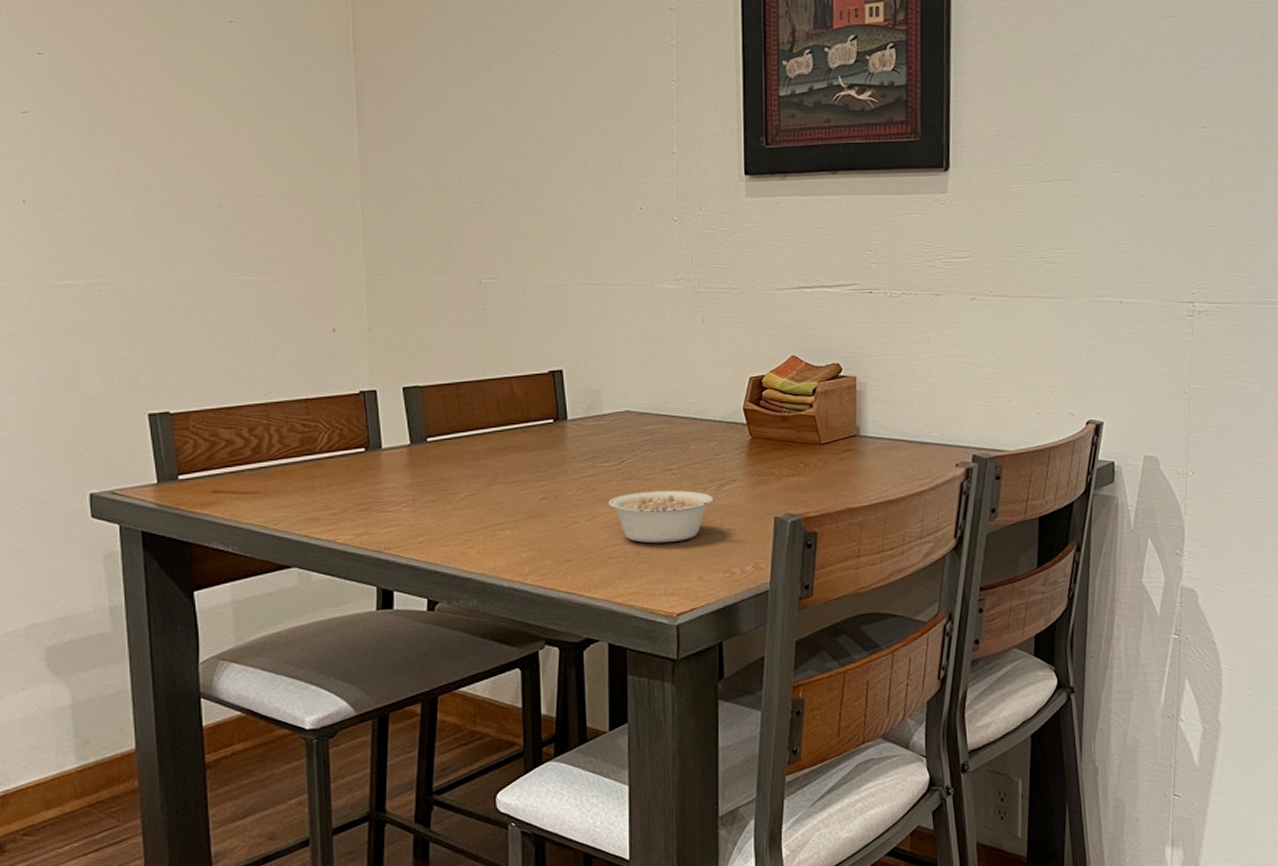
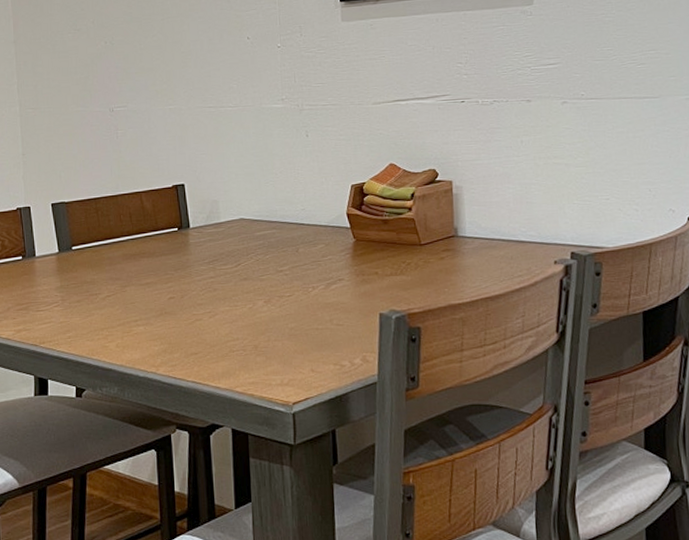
legume: present [608,490,727,543] -> none [228,289,335,338]

